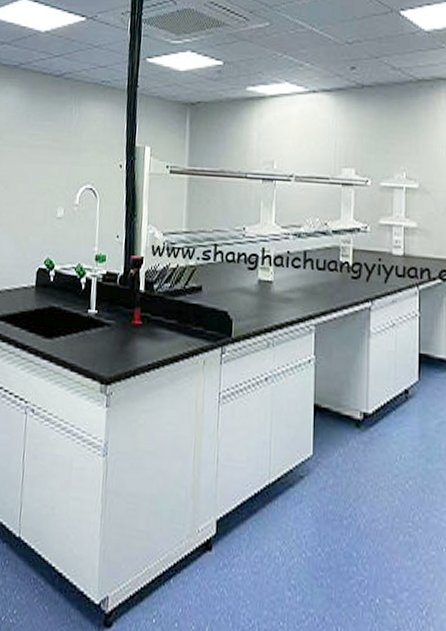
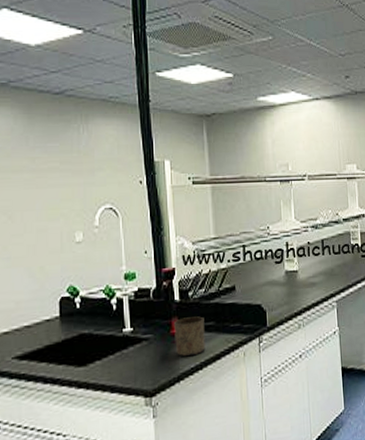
cup: none [135,310,167,352] -> present [174,316,206,357]

